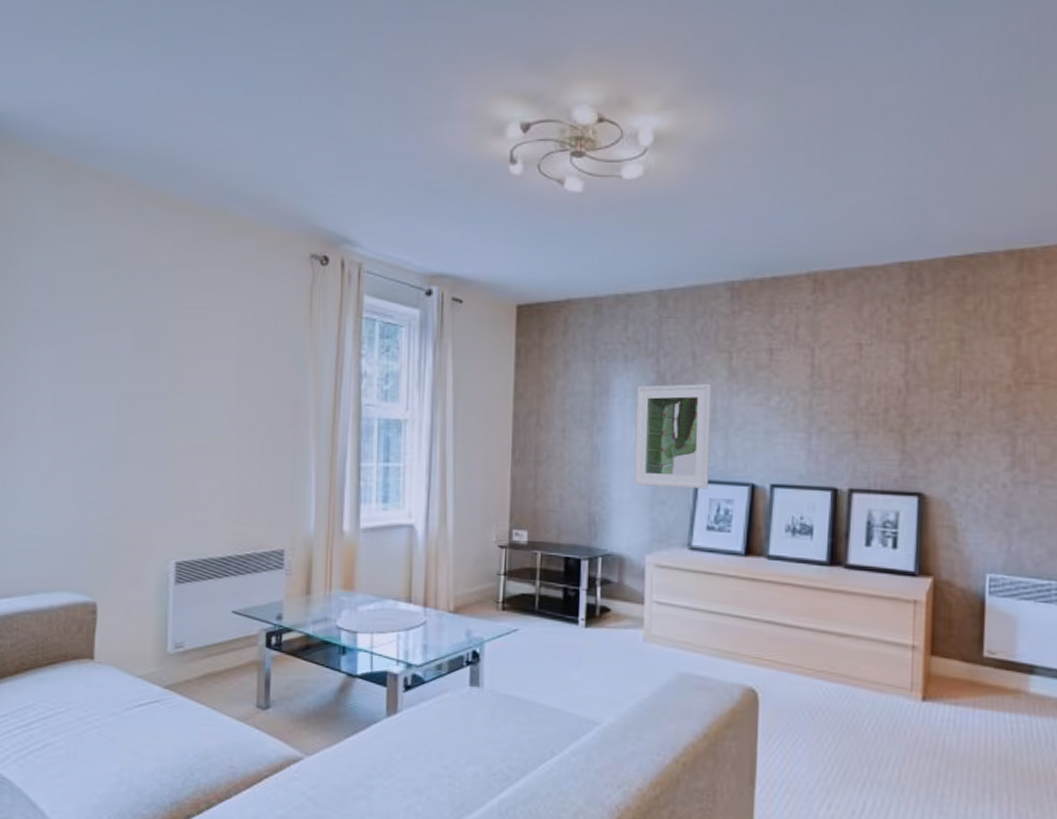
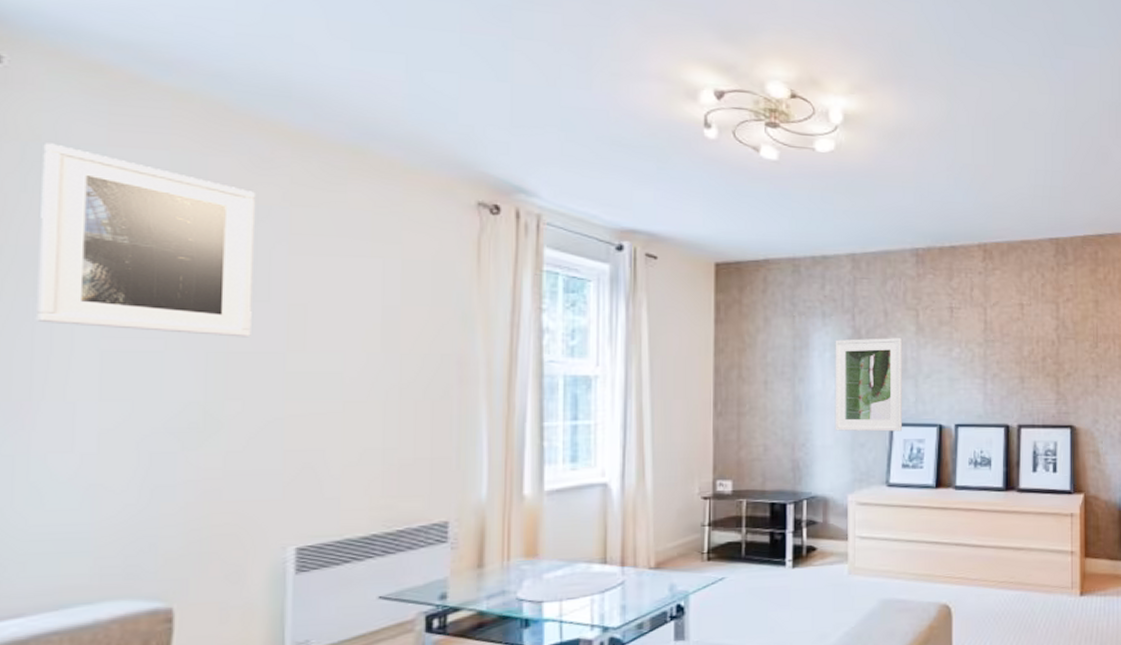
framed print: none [17,225,150,381] -> present [37,143,255,338]

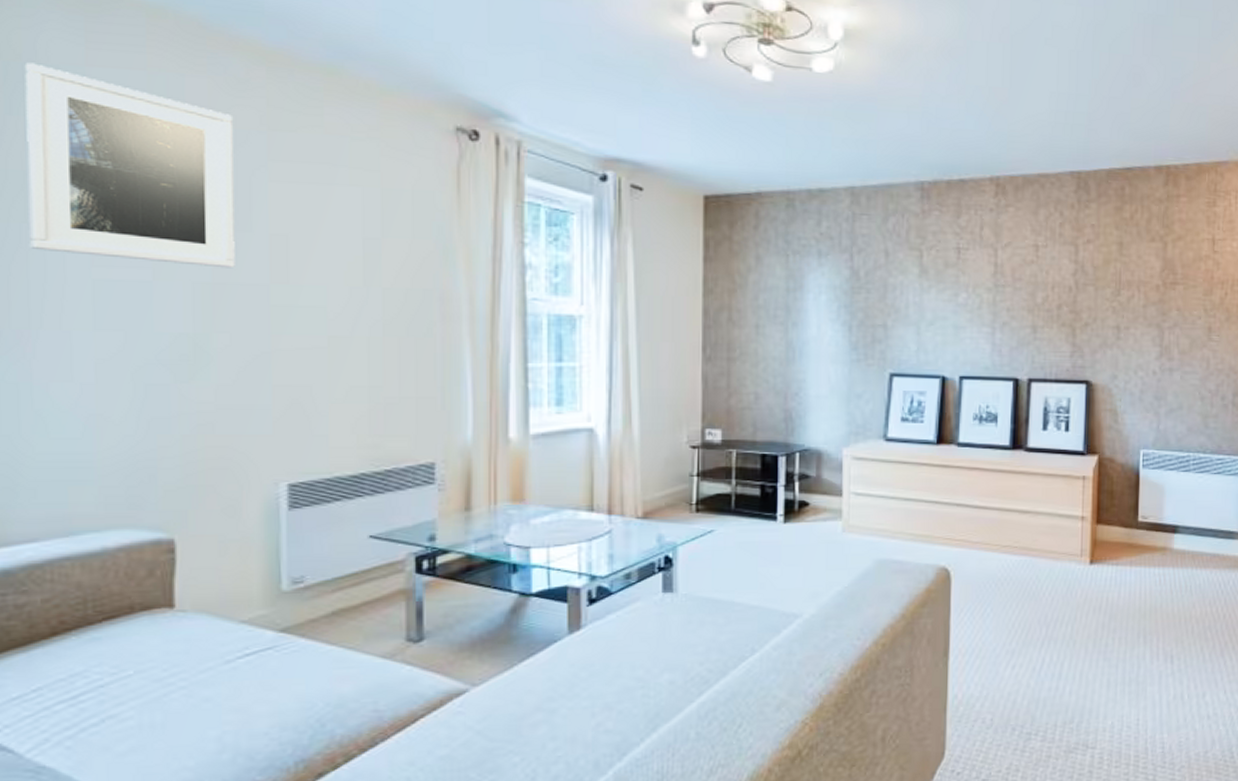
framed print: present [835,338,903,432] -> none [830,280,903,382]

